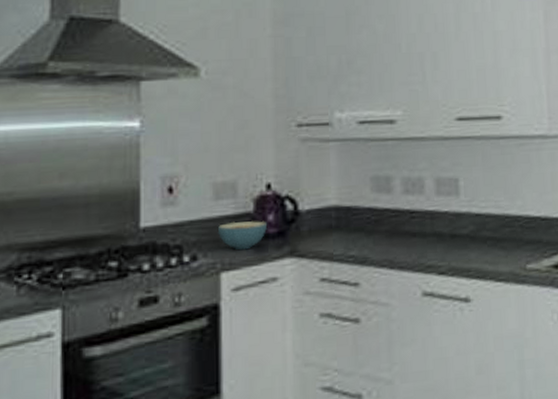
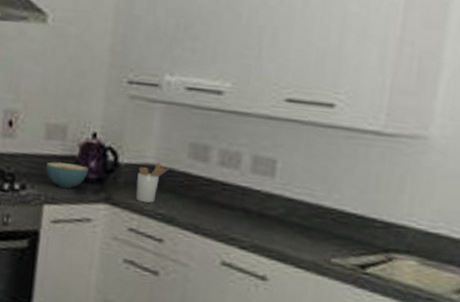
utensil holder: none [321,203,354,248] -> present [135,163,170,203]

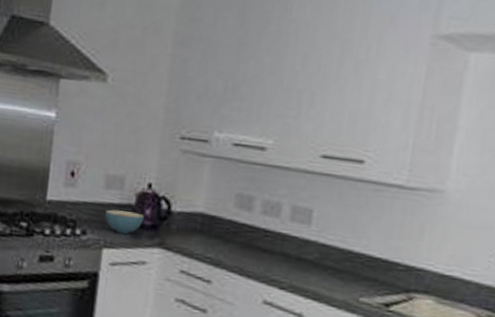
utensil holder: present [135,163,170,203] -> none [186,211,218,248]

